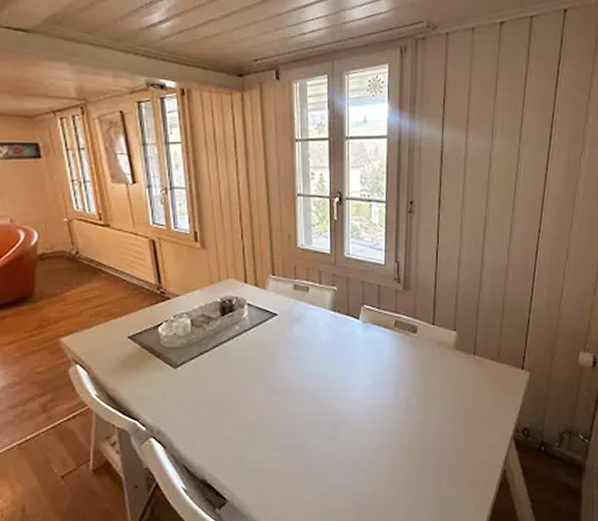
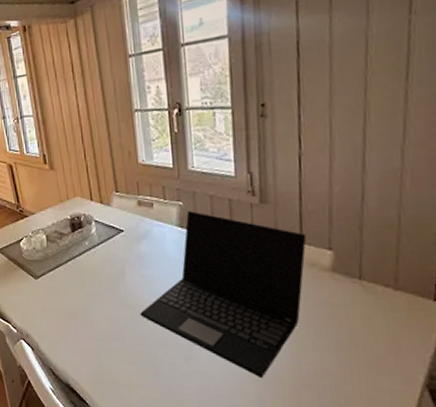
laptop: none [288,296,438,449] -> present [140,211,307,379]

